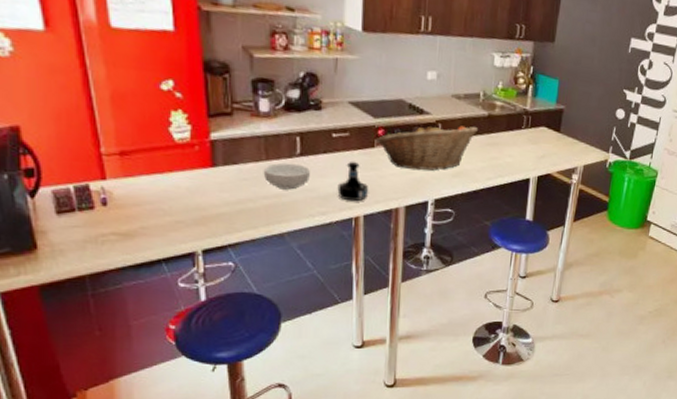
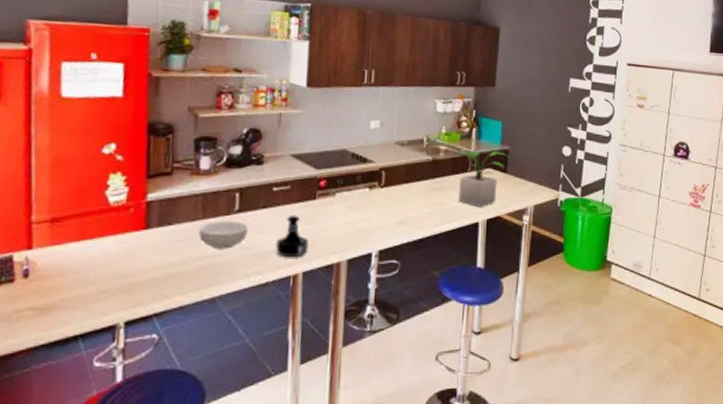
fruit basket: present [376,123,479,171] -> none [318,172,424,221]
potted plant: none [507,107,564,164] -> present [451,150,510,207]

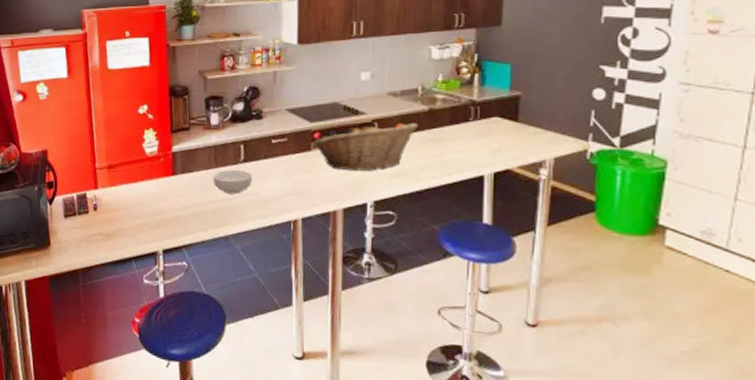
tequila bottle: present [275,214,309,258] -> none [277,164,307,205]
fruit basket: none [318,172,424,221] -> present [313,123,419,172]
potted plant: present [451,150,510,207] -> none [450,97,522,159]

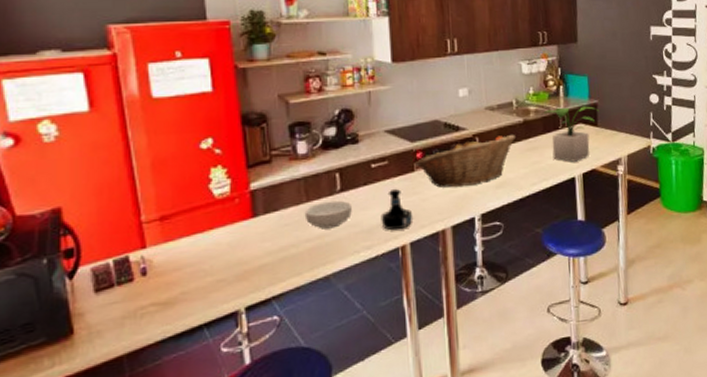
tequila bottle: none [277,164,307,205] -> present [381,188,414,231]
potted plant: none [450,97,522,159] -> present [542,106,599,162]

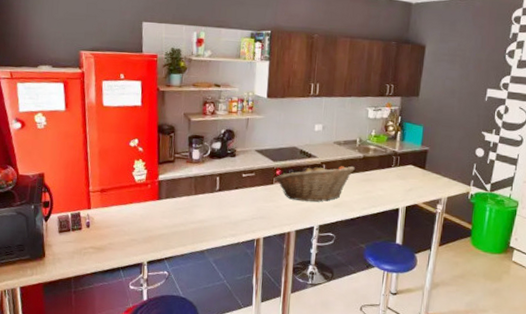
cereal bowl: present [304,200,352,229] -> none [192,196,225,217]
tequila bottle: present [381,188,414,231] -> none [244,194,268,226]
potted plant: present [542,106,599,162] -> none [379,149,429,196]

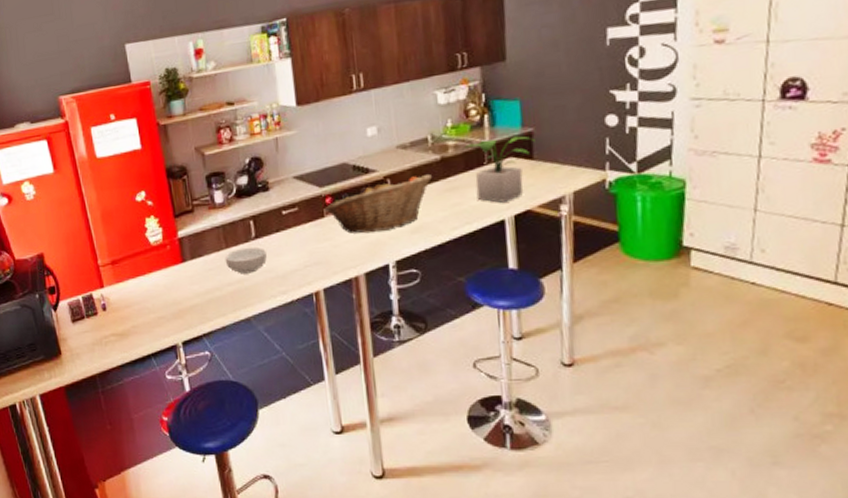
cereal bowl: none [192,196,225,217] -> present [224,247,267,274]
potted plant: none [379,149,429,196] -> present [462,136,535,203]

